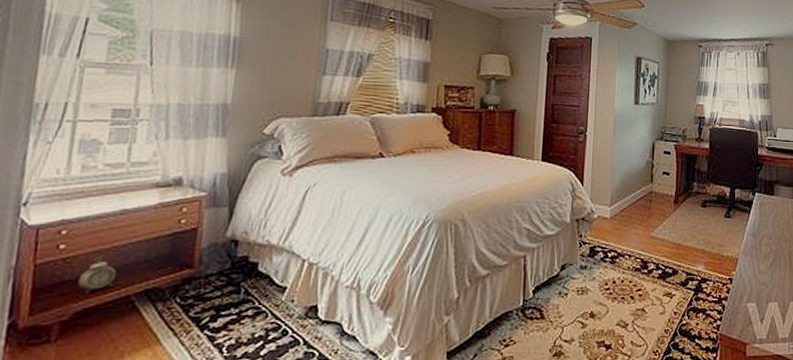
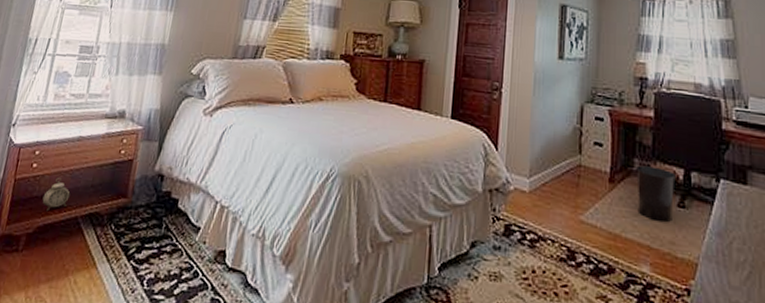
waste bin: none [695,188,724,229] -> present [636,165,676,222]

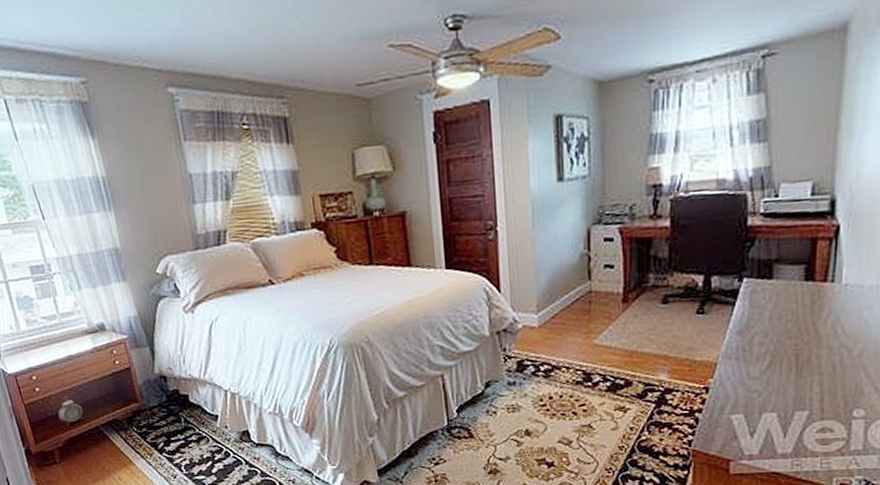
waste bin: present [636,165,676,222] -> none [652,278,694,331]

